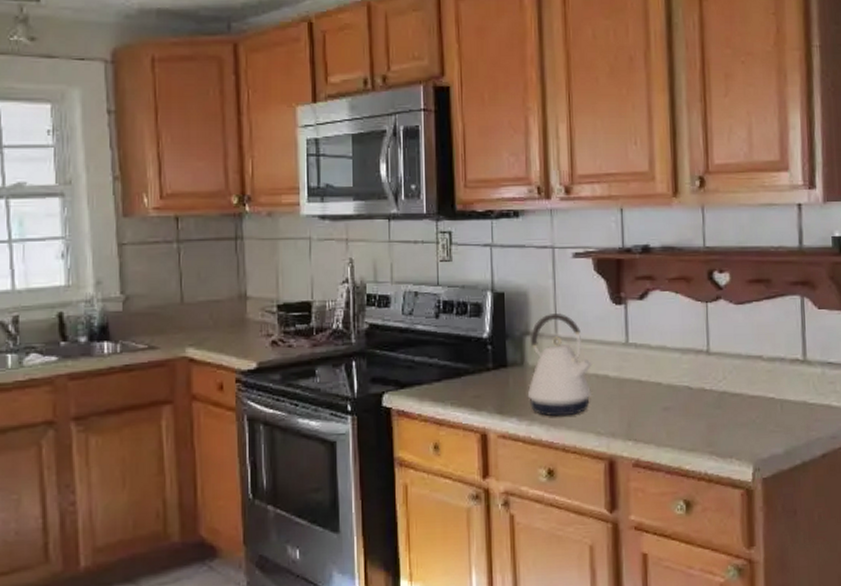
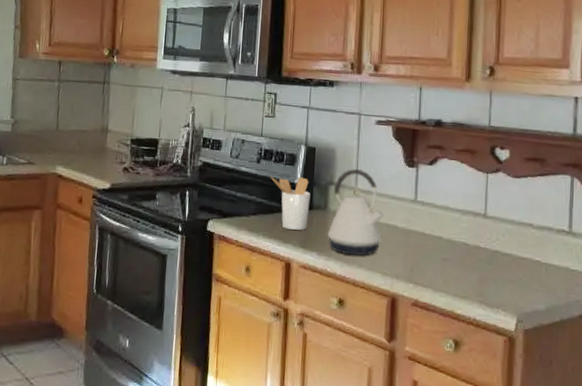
utensil holder: none [453,330,504,394] -> present [270,176,311,230]

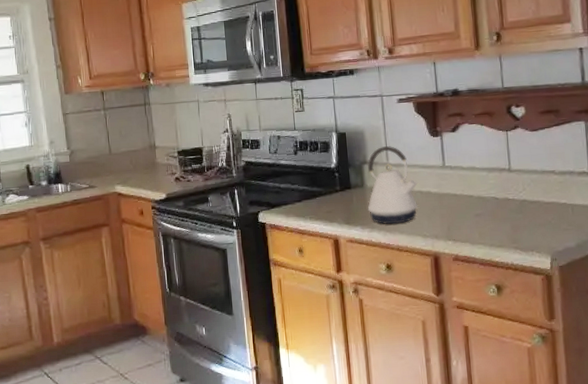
utensil holder: present [270,176,311,230] -> none [308,161,349,210]

